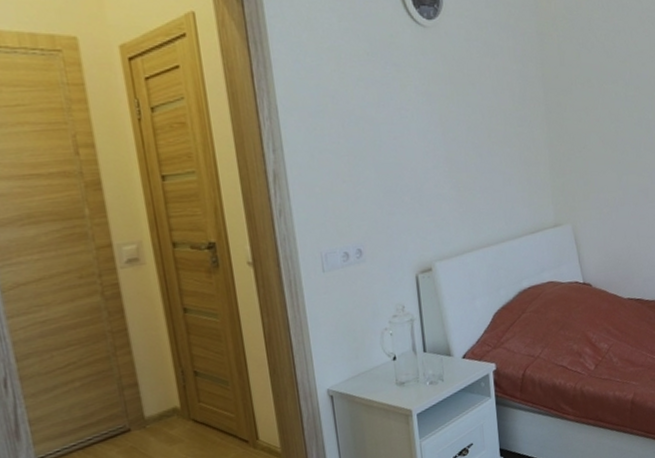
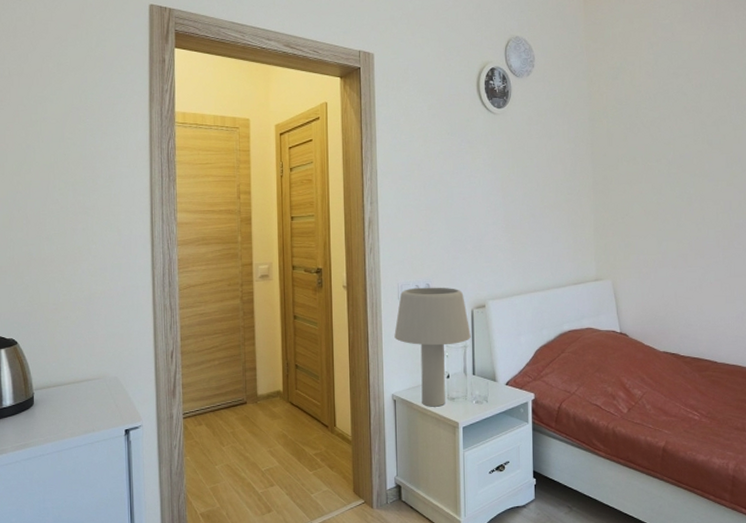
table lamp: none [322,251,418,397] -> present [394,287,471,407]

